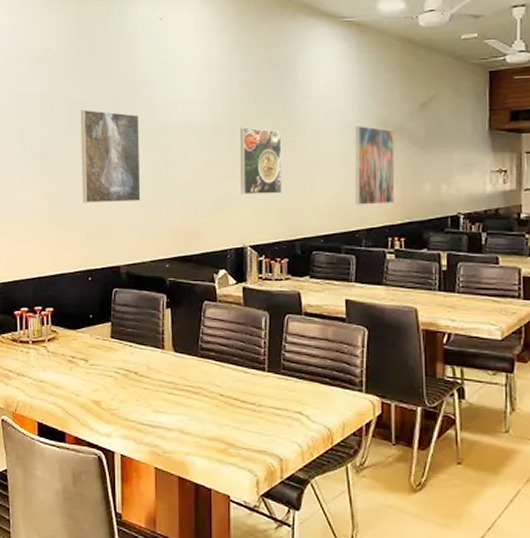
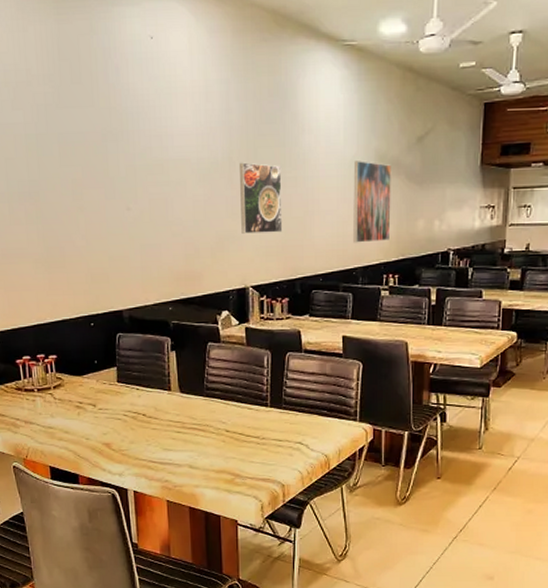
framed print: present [80,109,141,203] -> none [69,142,140,246]

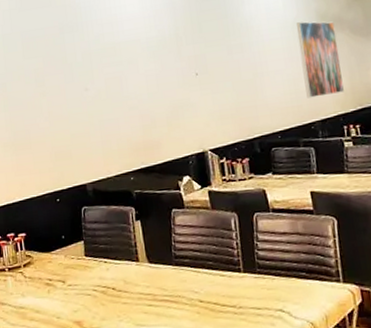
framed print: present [240,162,283,234] -> none [186,35,235,101]

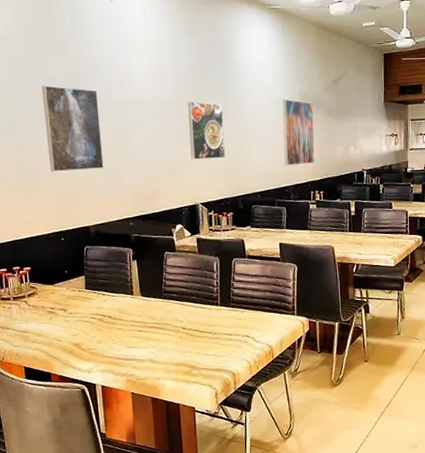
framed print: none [31,36,99,127] -> present [41,85,104,172]
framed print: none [186,35,235,101] -> present [188,101,226,160]

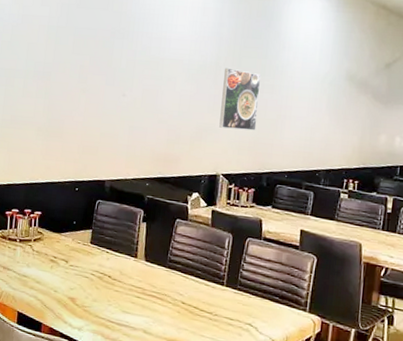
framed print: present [41,85,104,172] -> none [77,36,136,124]
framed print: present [282,99,315,166] -> none [319,77,360,150]

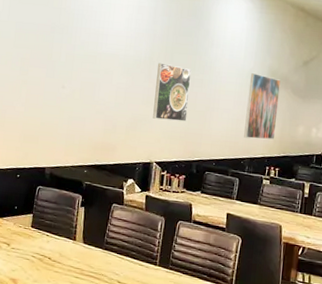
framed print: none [319,77,360,150] -> present [244,73,281,140]

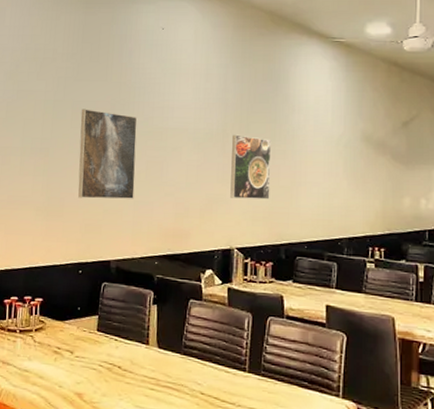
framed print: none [18,30,75,115] -> present [78,109,138,200]
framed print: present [244,73,281,140] -> none [339,140,377,215]

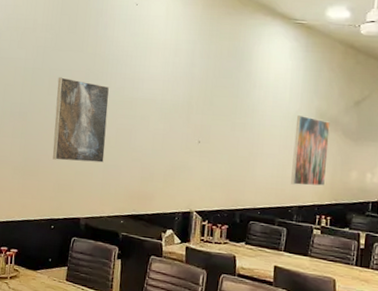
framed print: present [230,134,272,200] -> none [192,106,233,168]
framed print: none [339,140,377,215] -> present [291,115,330,186]

